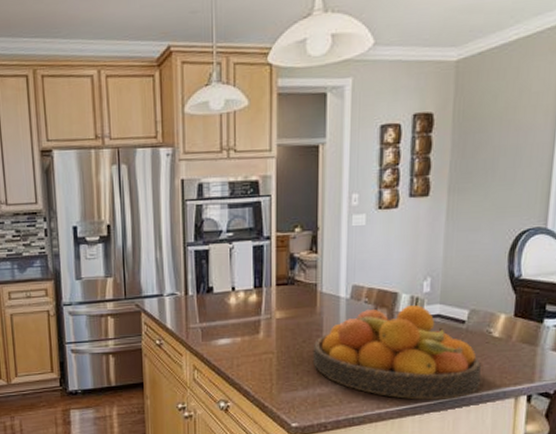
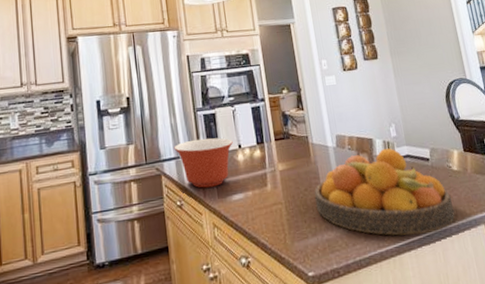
mixing bowl: none [157,277,226,329] -> present [174,138,233,188]

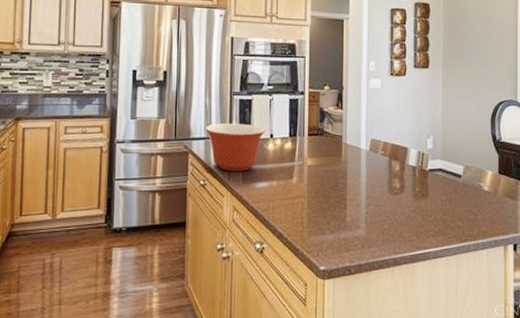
fruit bowl: present [314,148,455,236] -> none [338,160,477,246]

